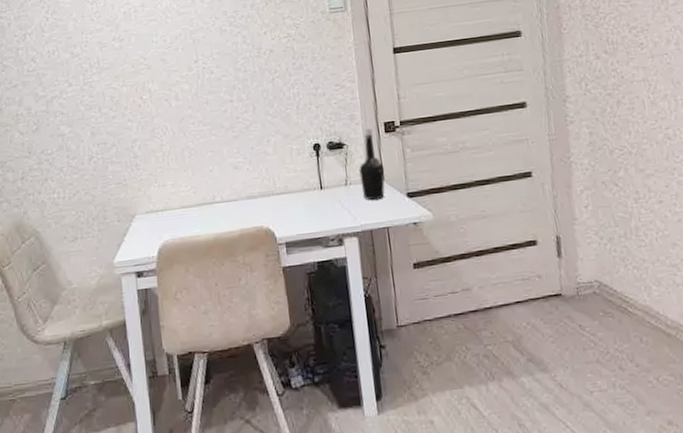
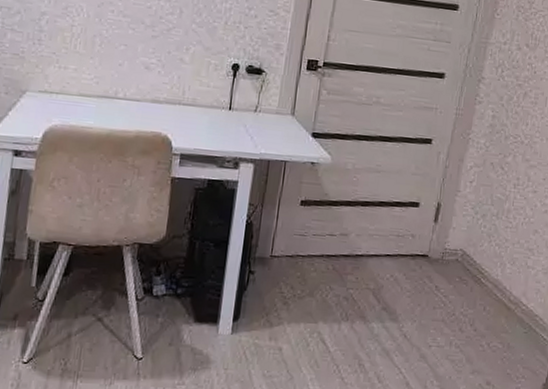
bottle: present [359,128,385,201] -> none [270,61,297,133]

